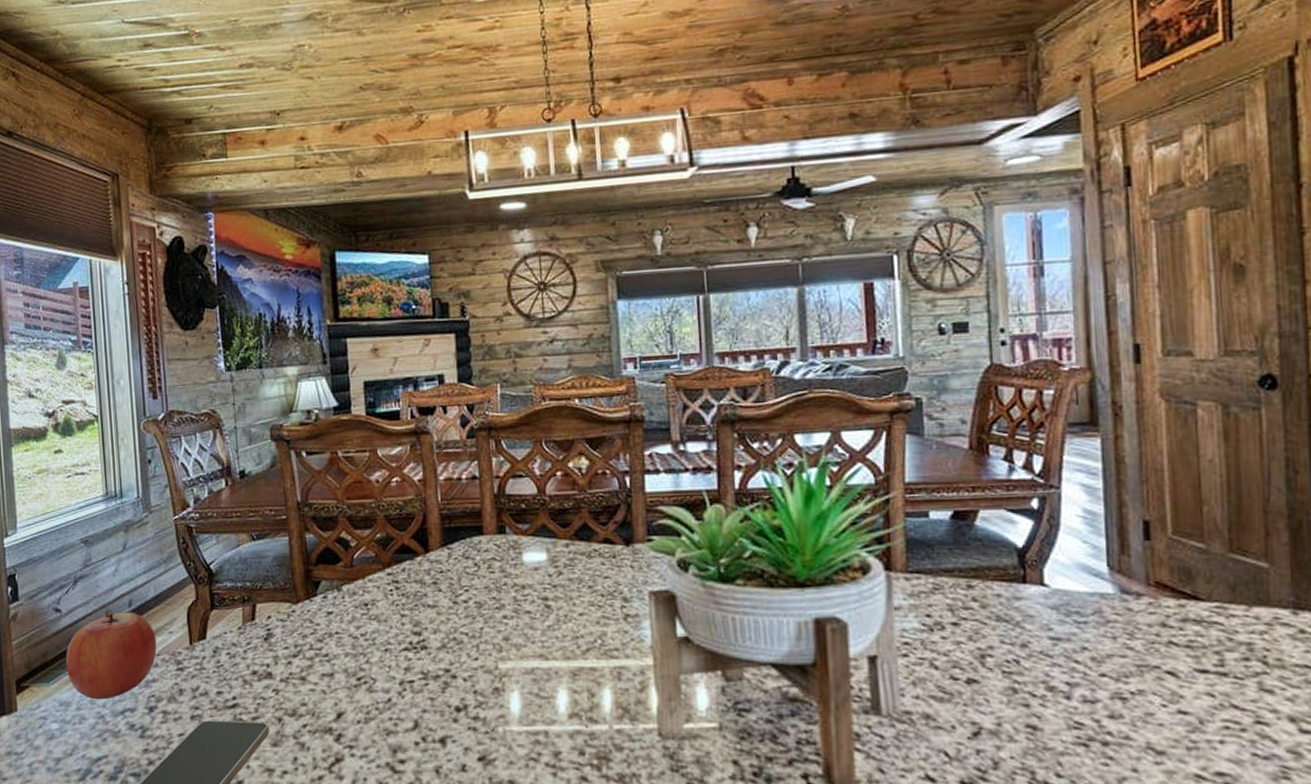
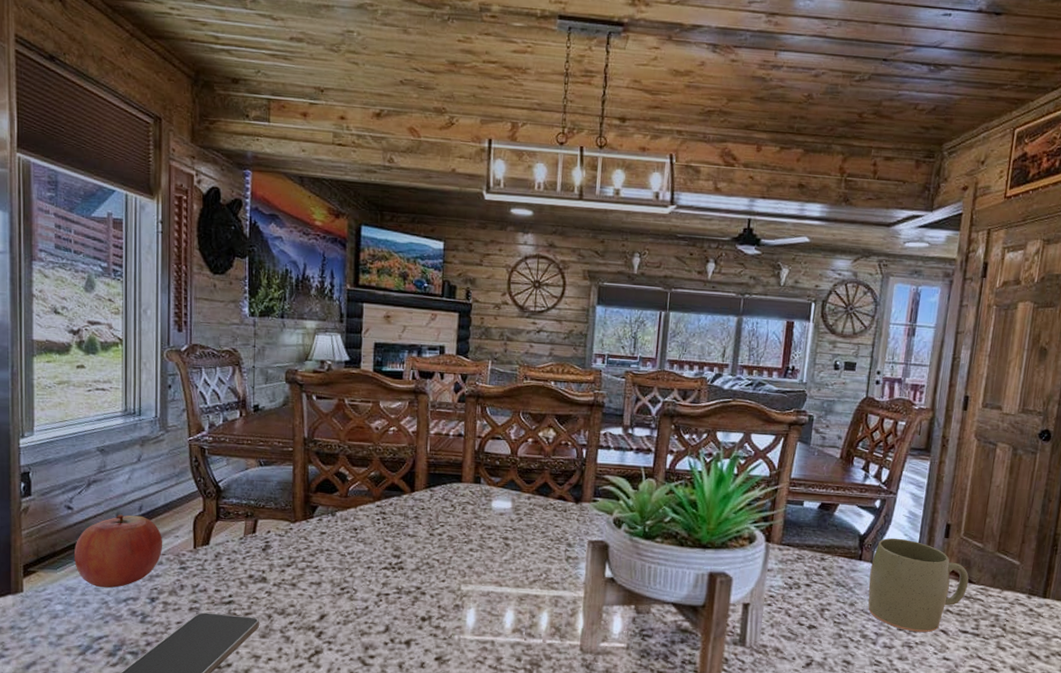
mug: none [1041,547,1195,677] -> present [868,538,969,633]

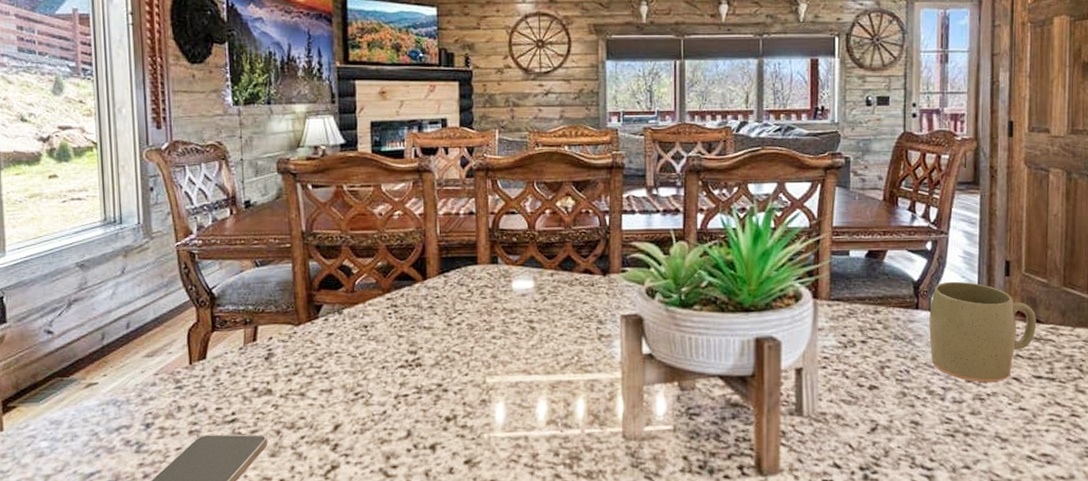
fruit: present [73,514,163,588] -> none [57,333,156,418]

